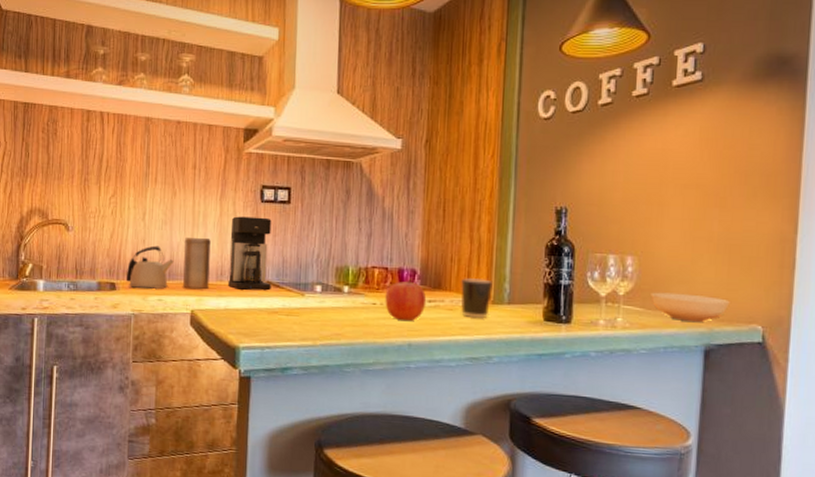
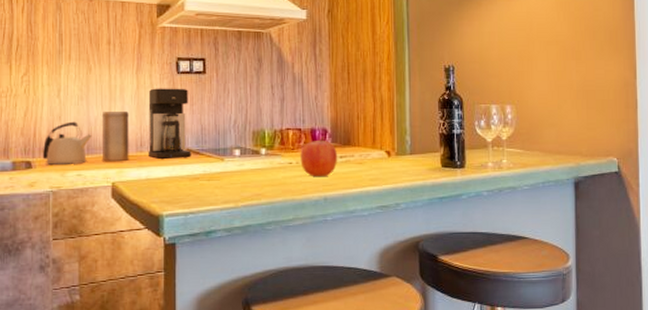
mug: present [460,278,494,319] -> none [367,133,397,170]
bowl: present [651,292,730,323] -> none [528,134,591,159]

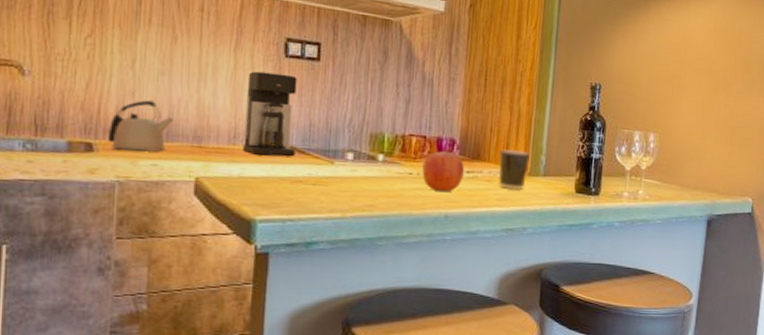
canister: present [101,112,129,162] -> none [184,93,222,155]
mug: none [367,133,397,170] -> present [498,149,531,191]

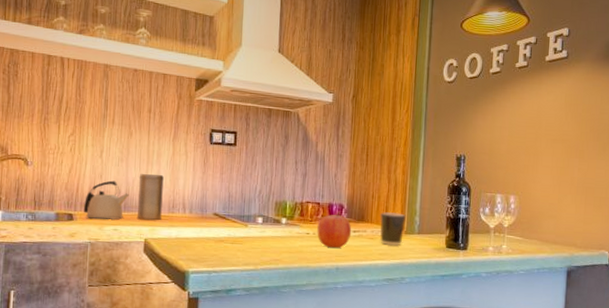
canister: none [184,93,222,155] -> present [136,174,164,221]
coffee maker: present [243,71,297,157] -> none [179,156,219,222]

